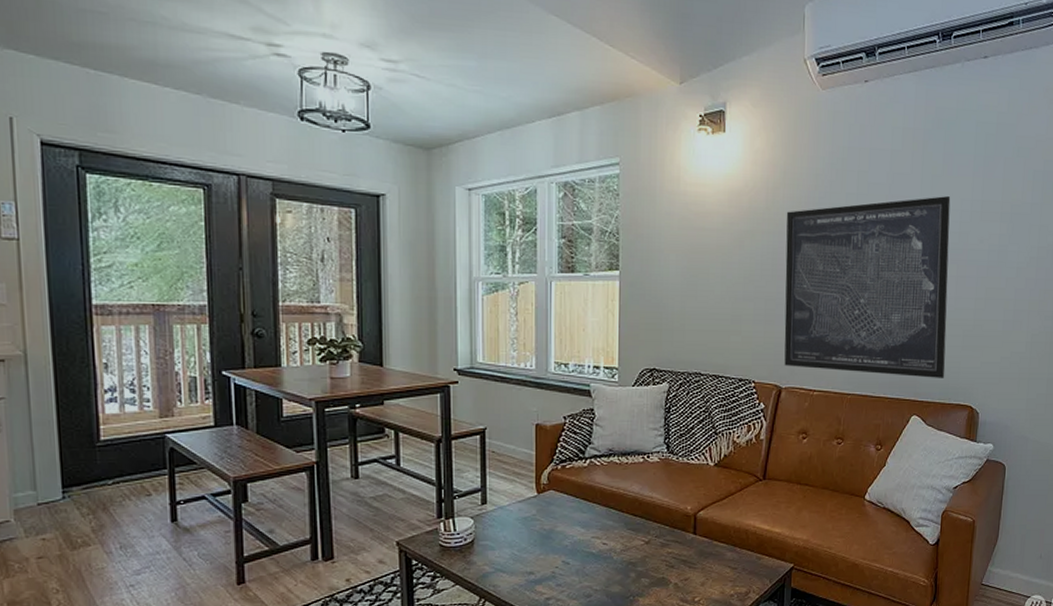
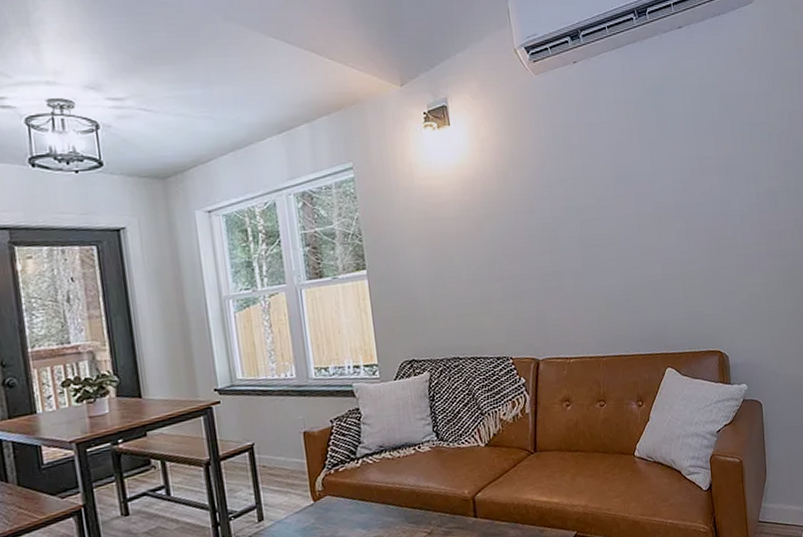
wall art: present [784,196,951,378] -> none [518,158,691,339]

